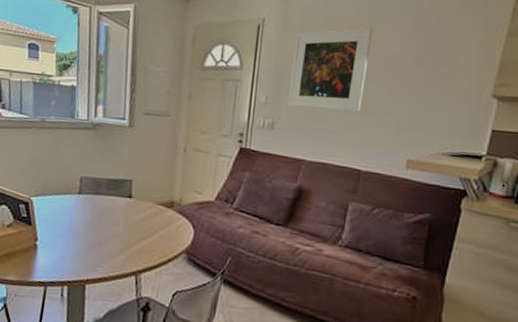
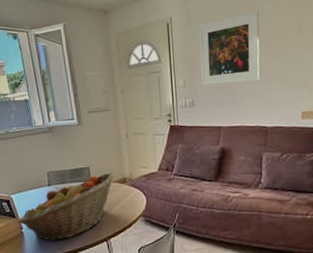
fruit basket: none [33,191,161,264] -> present [18,172,115,242]

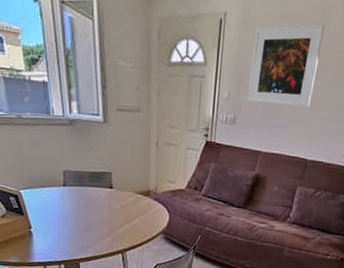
fruit basket: present [18,172,115,242] -> none [26,181,139,247]

